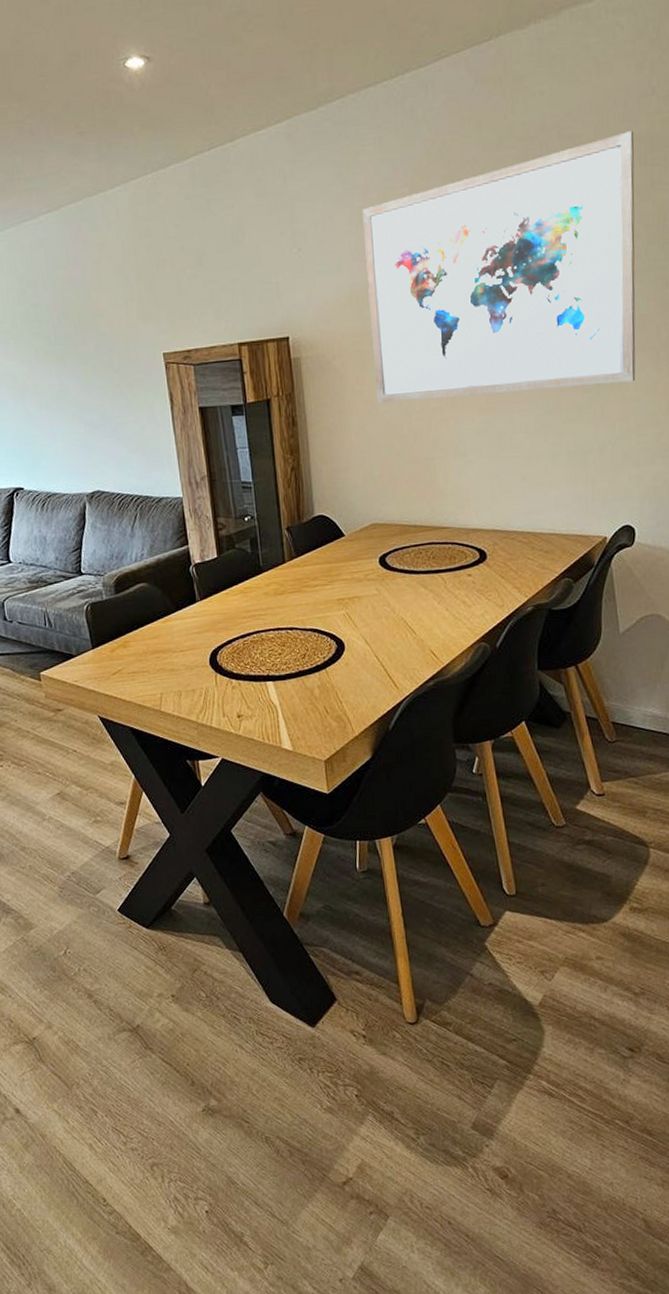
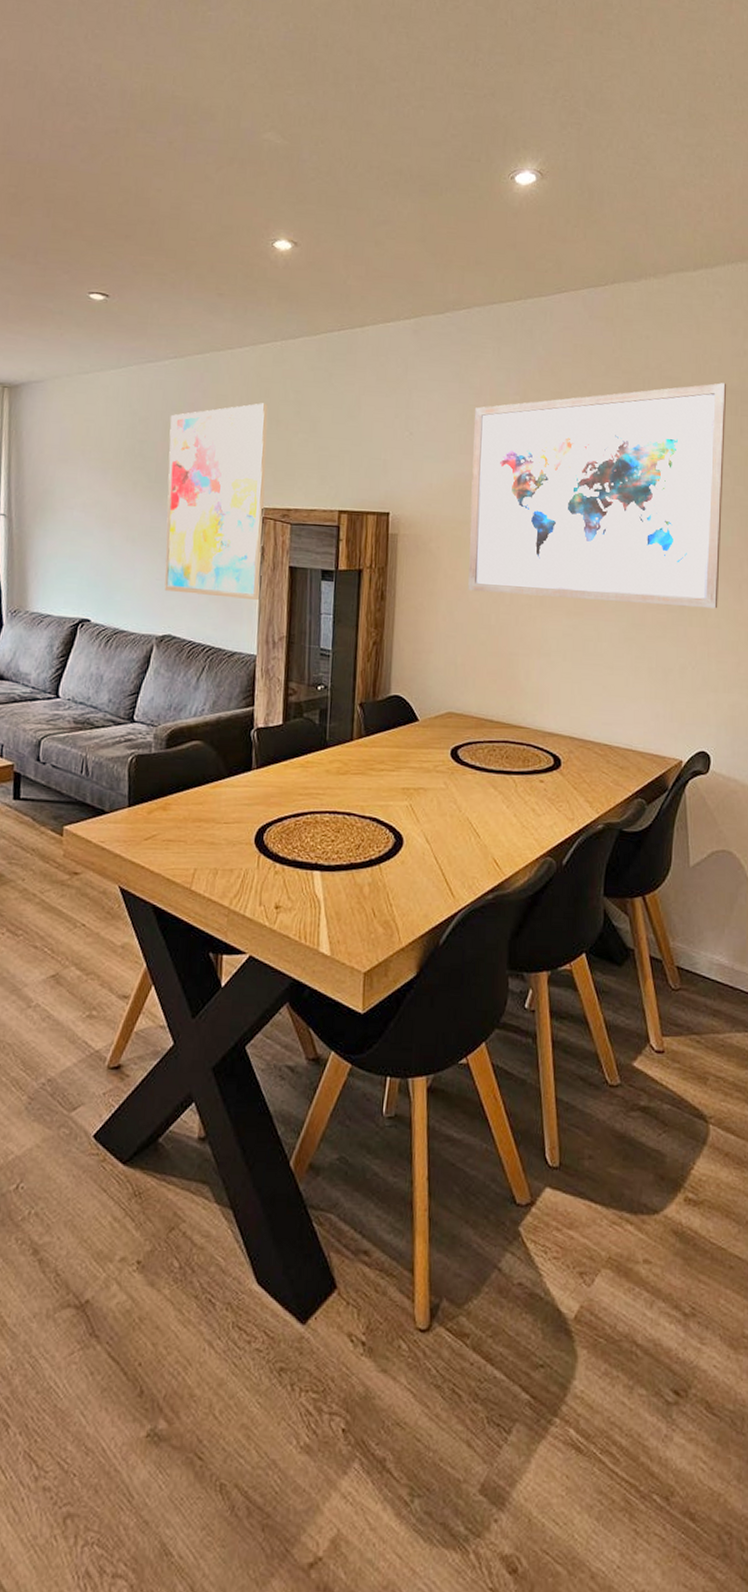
wall art: none [56,244,178,450] -> present [164,403,268,601]

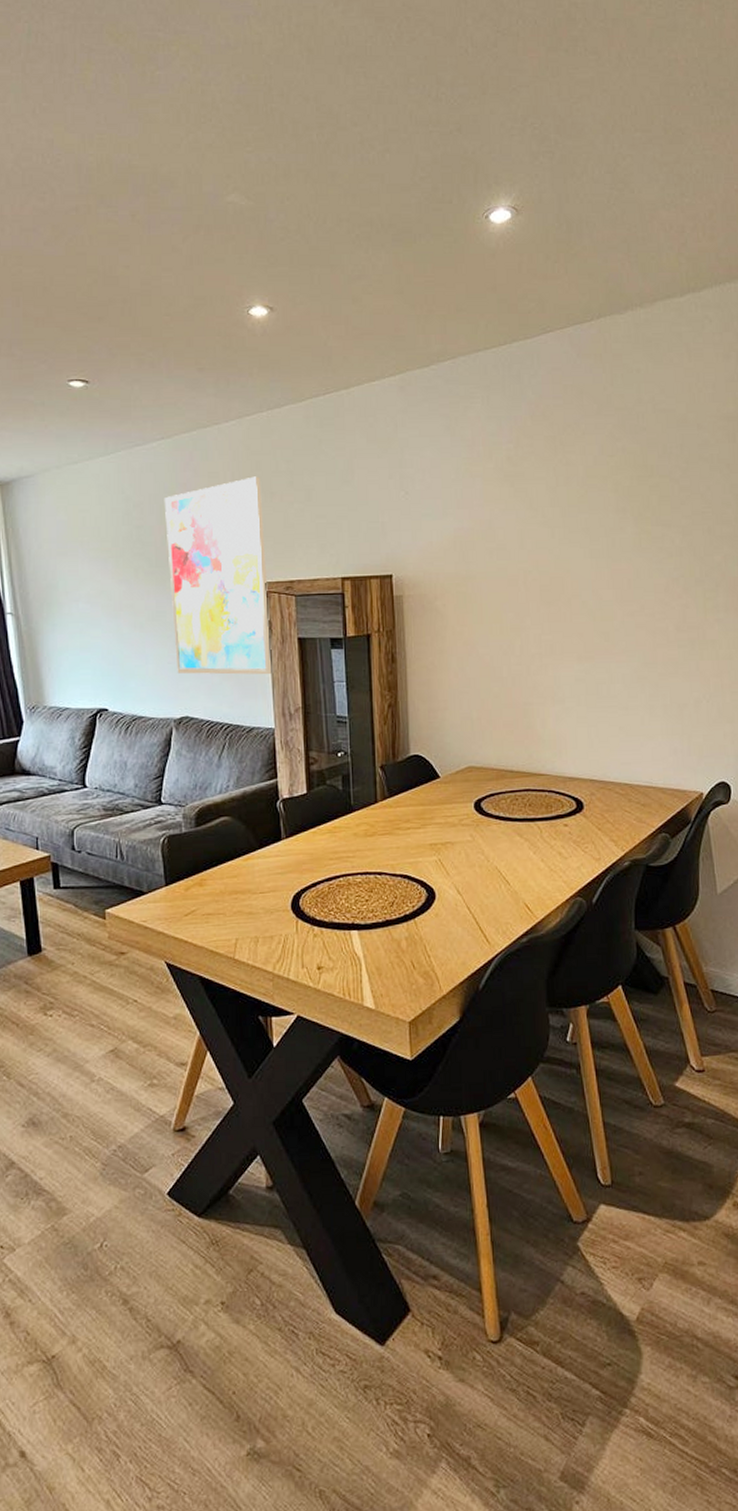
wall art: present [468,382,727,609] -> none [468,410,729,645]

